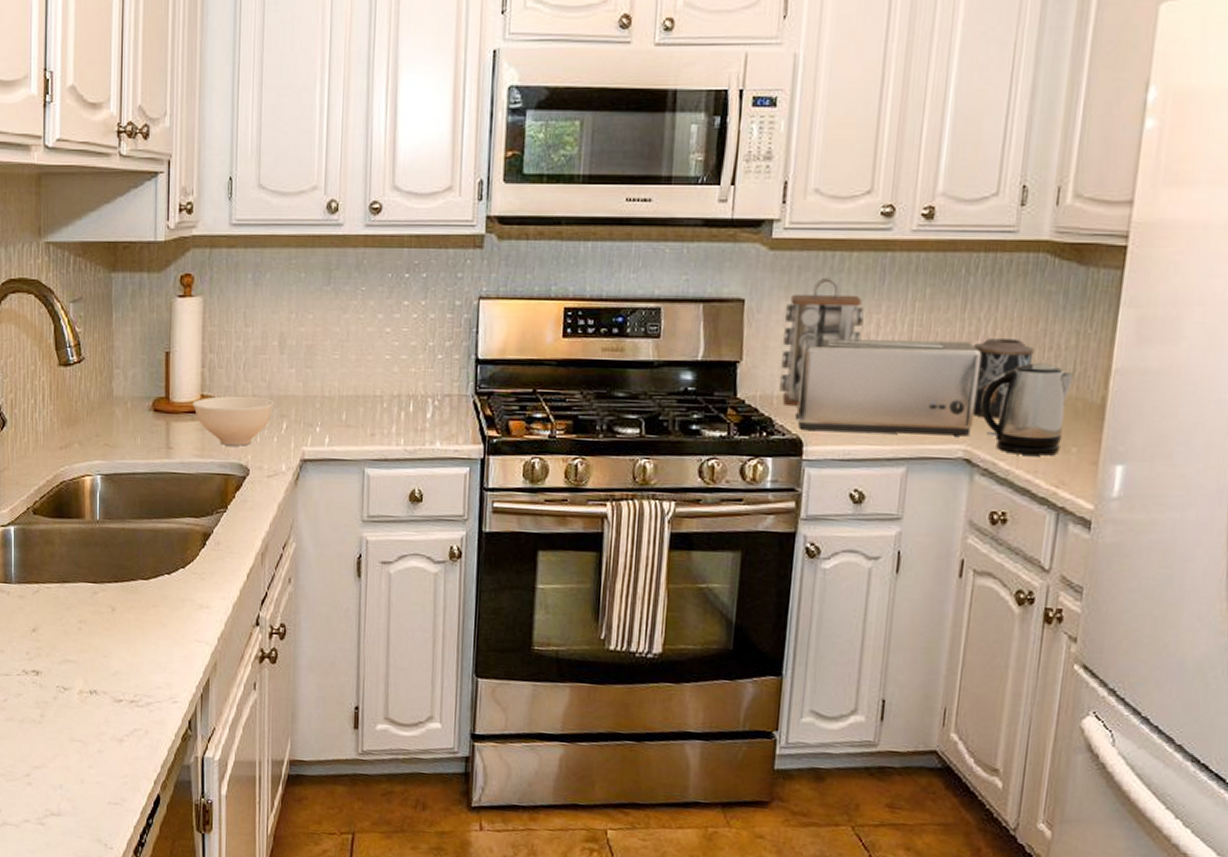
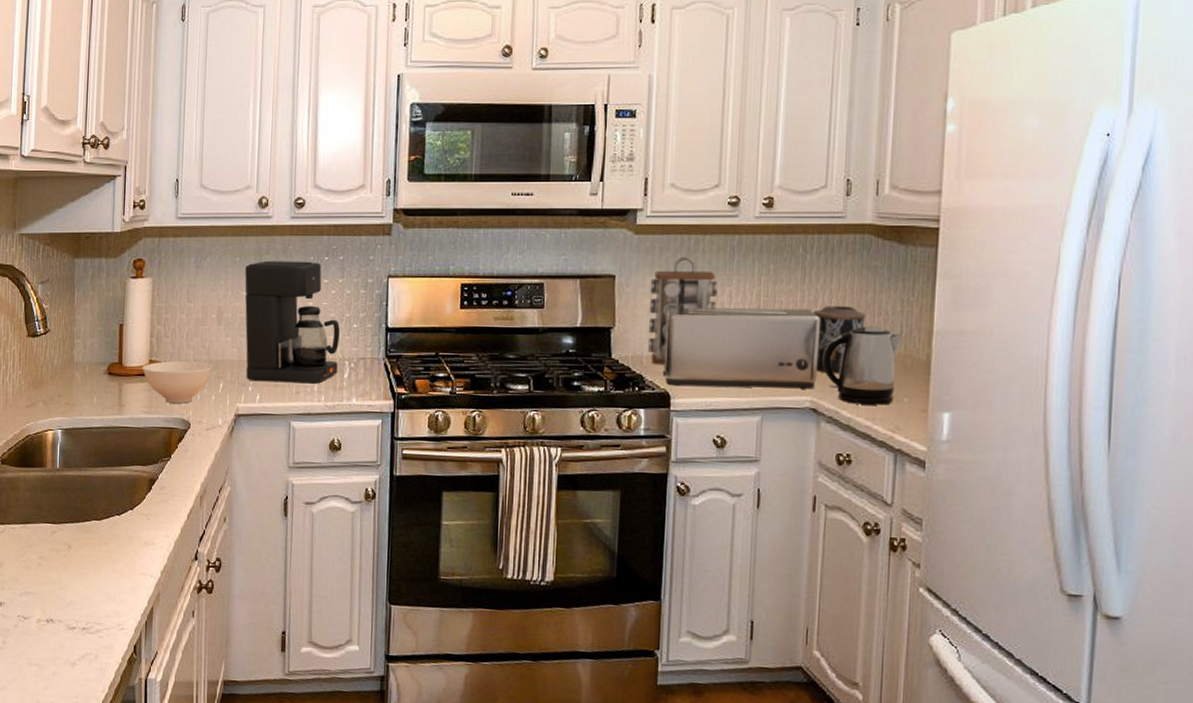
coffee maker: none [311,277,422,425] -> present [245,261,340,384]

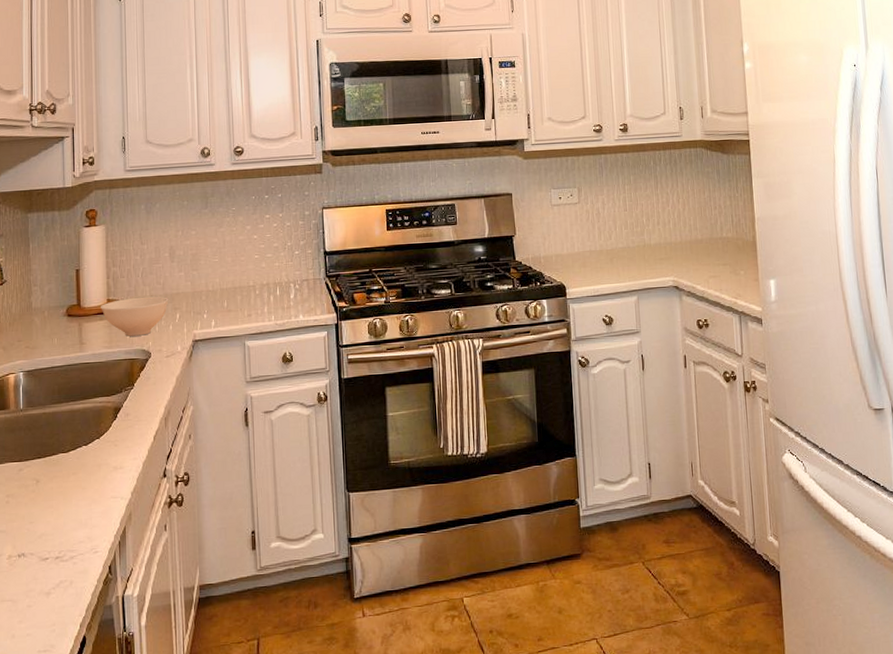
coffee maker: present [245,261,340,384] -> none [193,200,285,309]
spice rack: present [648,257,718,366] -> none [540,175,594,263]
toaster: present [662,307,824,389] -> none [555,208,677,279]
canister: present [813,306,866,373] -> none [666,204,706,257]
kettle: present [822,326,901,405] -> none [678,218,733,280]

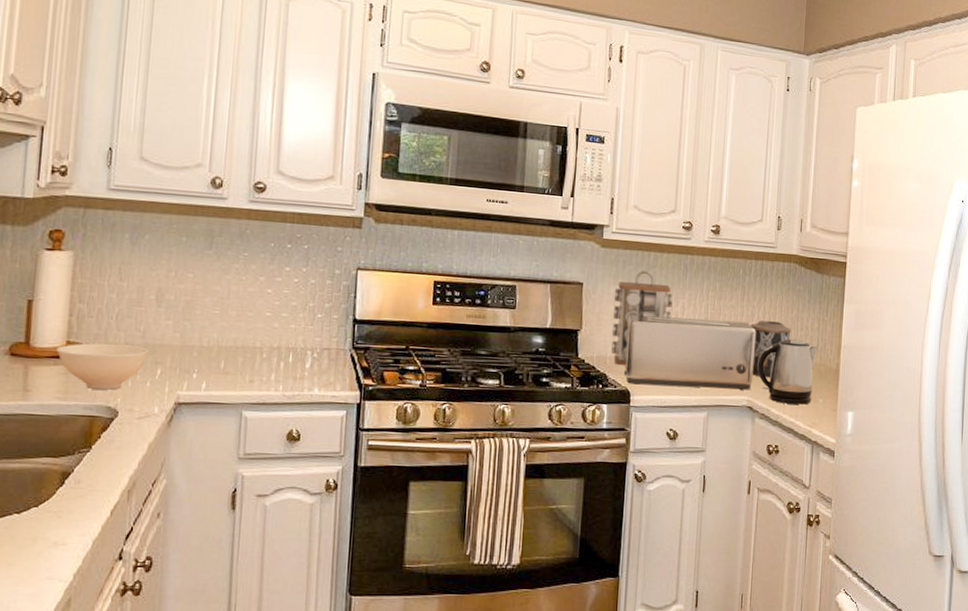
spice rack: none [540,175,594,263] -> present [611,271,673,366]
toaster: none [555,208,677,279] -> present [623,314,759,390]
canister: none [666,204,706,257] -> present [750,320,791,377]
kettle: none [678,218,733,280] -> present [757,339,818,405]

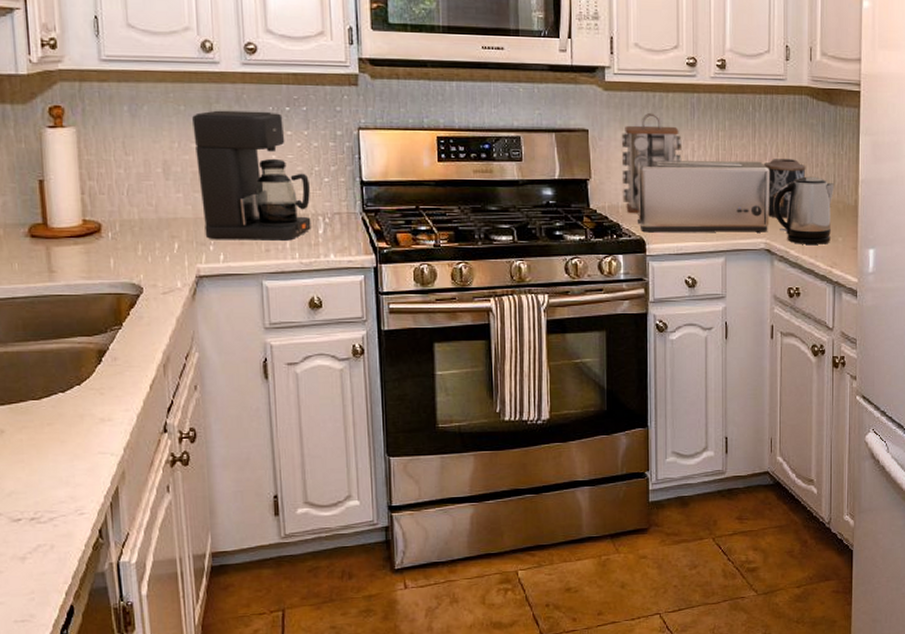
bowl: present [57,343,149,390] -> none [74,220,164,266]
coffee maker: none [190,243,302,373] -> present [192,110,311,241]

